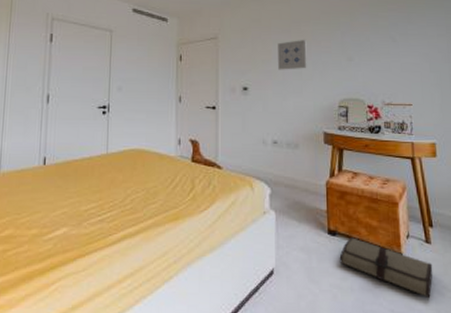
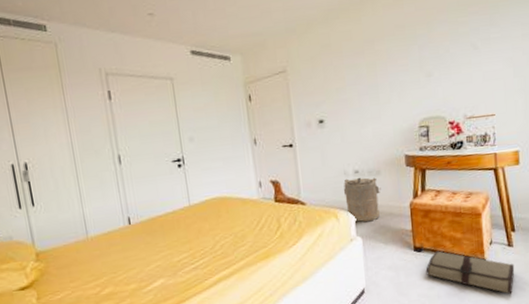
laundry hamper: none [260,148,298,194] -> present [343,177,381,222]
wall art: present [278,39,307,70] -> none [351,59,384,97]

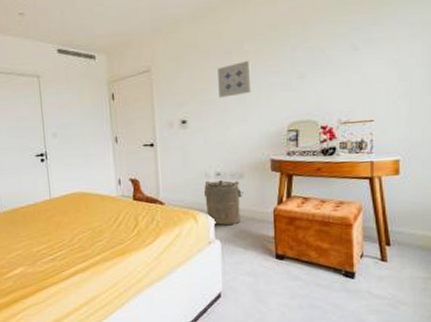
wall art: none [351,59,384,97] -> present [218,60,252,98]
tool roll: present [426,251,515,295] -> none [287,260,388,312]

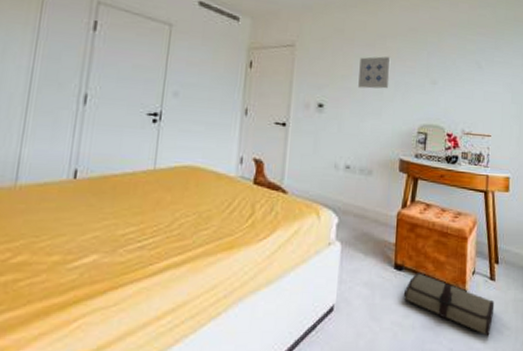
laundry hamper: present [203,179,243,225] -> none [329,172,370,225]
tool roll: none [287,260,388,312] -> present [403,273,495,337]

